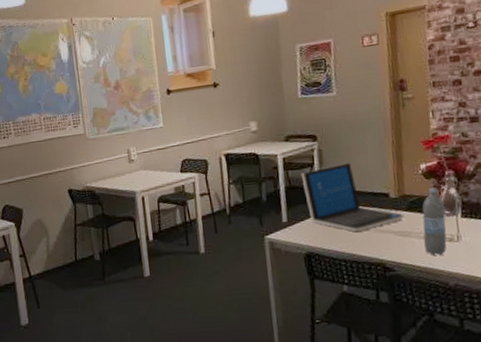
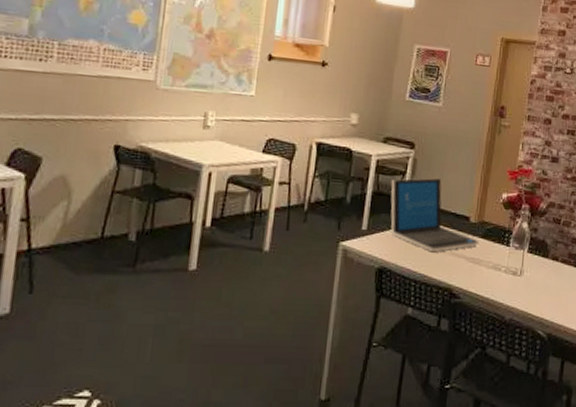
water bottle: present [422,188,447,255] -> none [491,219,516,287]

